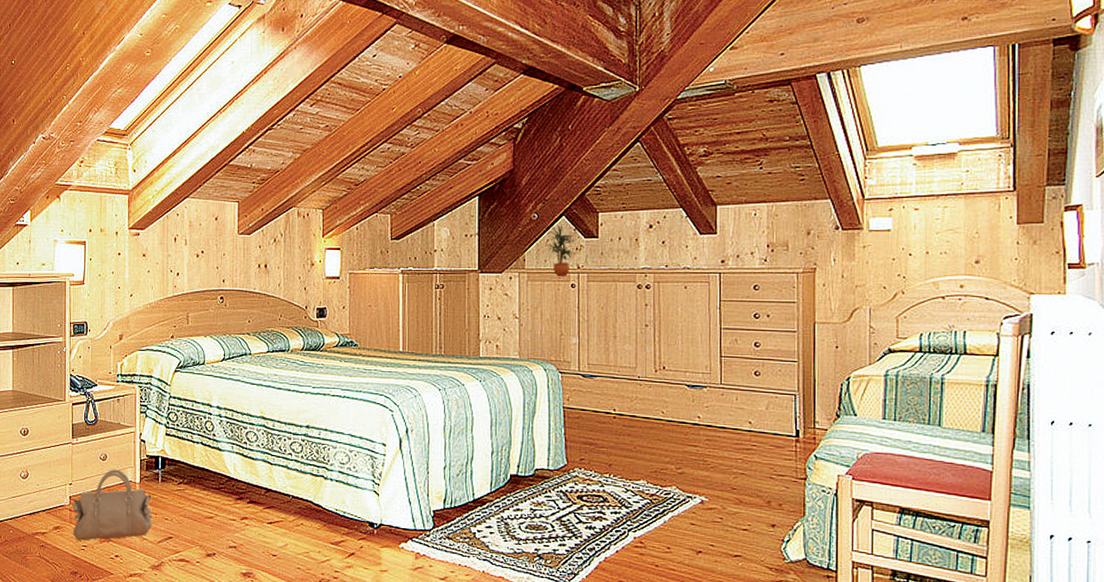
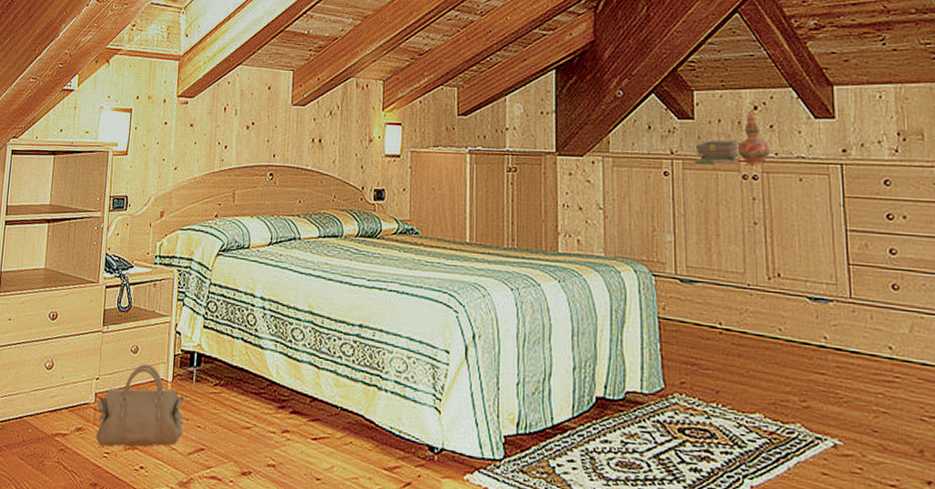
potted plant: present [546,225,575,277] -> none [634,103,667,164]
books: none [597,255,638,278] -> present [693,140,742,166]
decorative vase: none [634,230,662,277] -> present [737,112,771,166]

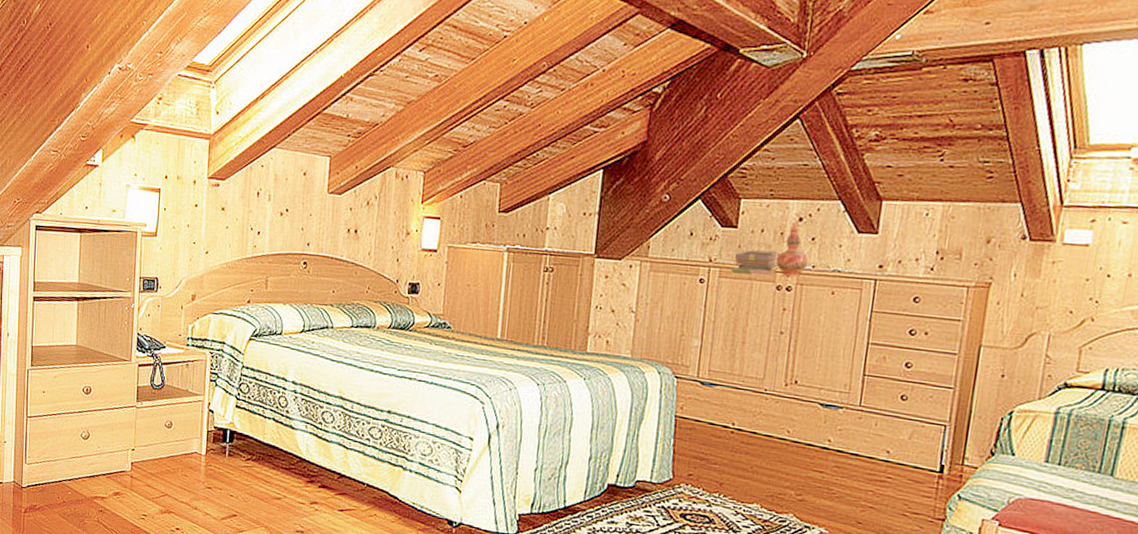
shoulder bag: present [95,363,185,447] -> none [133,438,218,511]

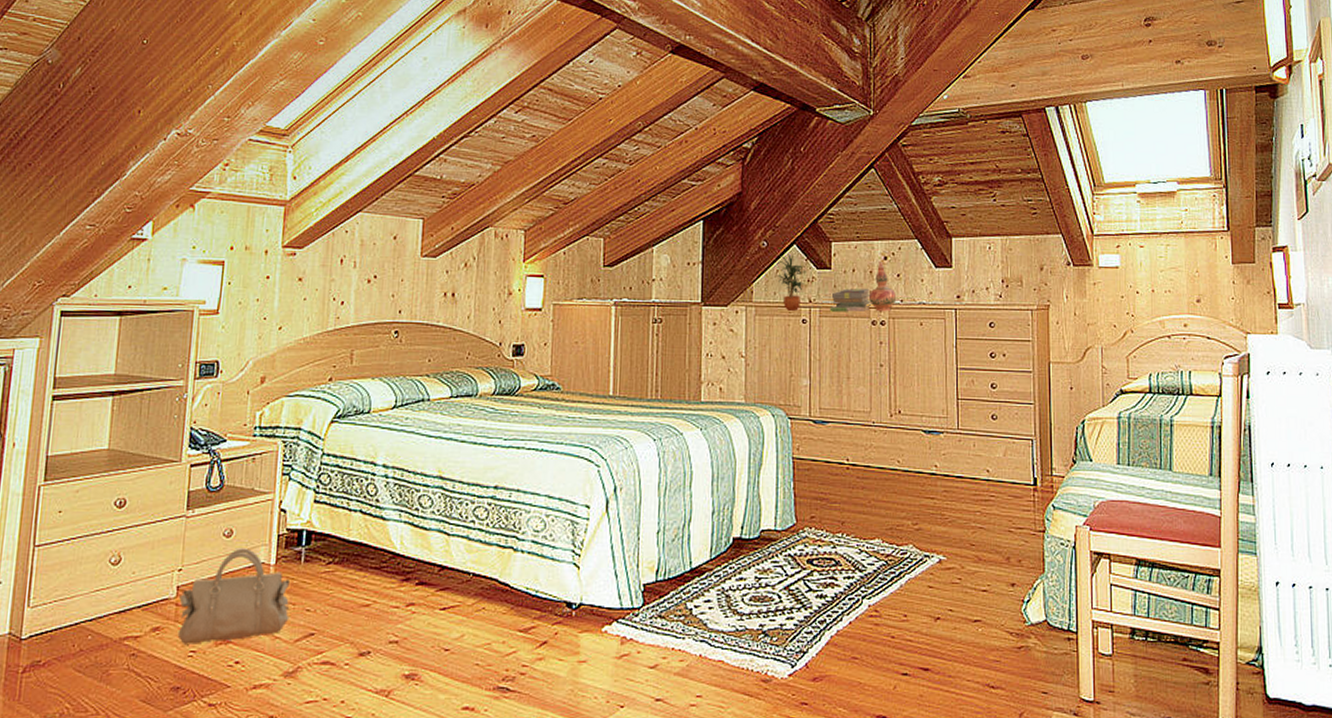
shoulder bag: none [133,438,218,511] -> present [177,548,291,644]
potted plant: none [676,209,710,270] -> present [776,254,807,312]

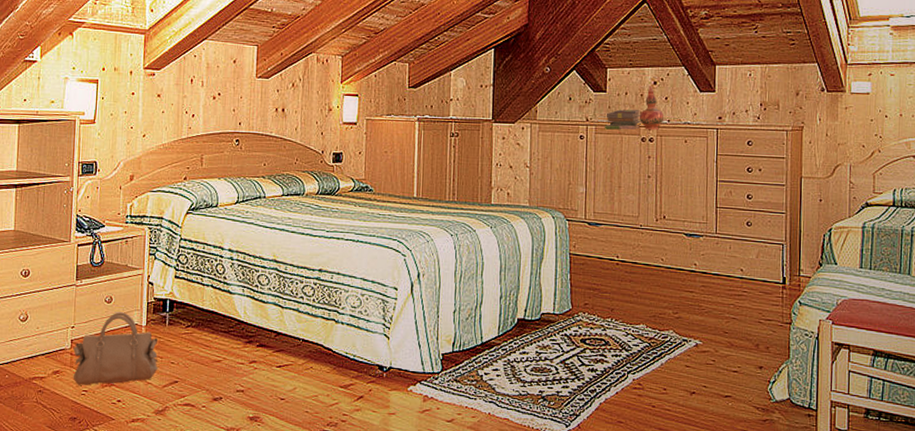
potted plant: present [776,254,807,312] -> none [557,79,585,129]

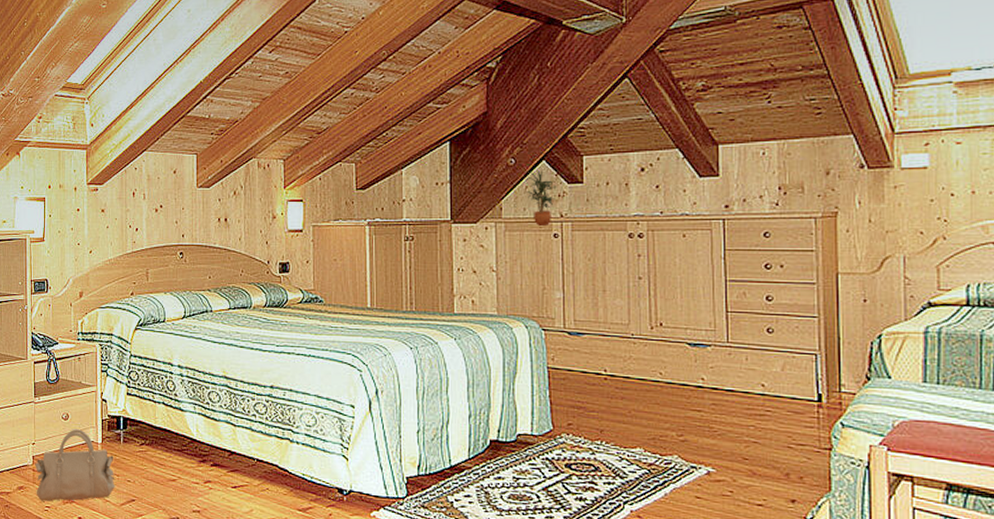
potted plant: none [557,79,585,129] -> present [525,170,557,227]
books: present [604,109,642,131] -> none [582,202,629,227]
decorative vase: present [639,86,665,130] -> none [624,174,656,224]

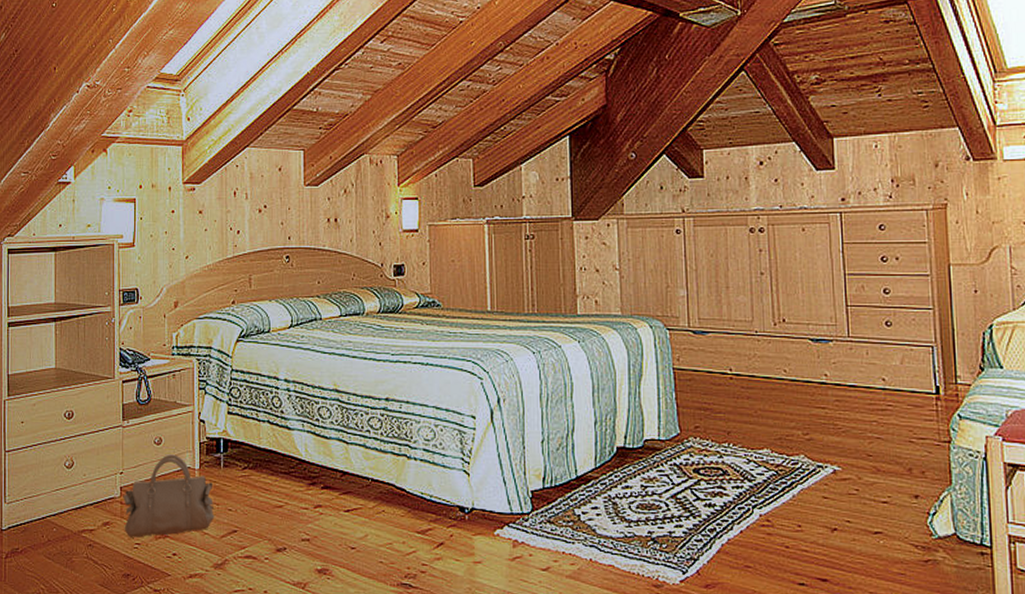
potted plant: present [525,170,557,227] -> none [646,165,678,223]

